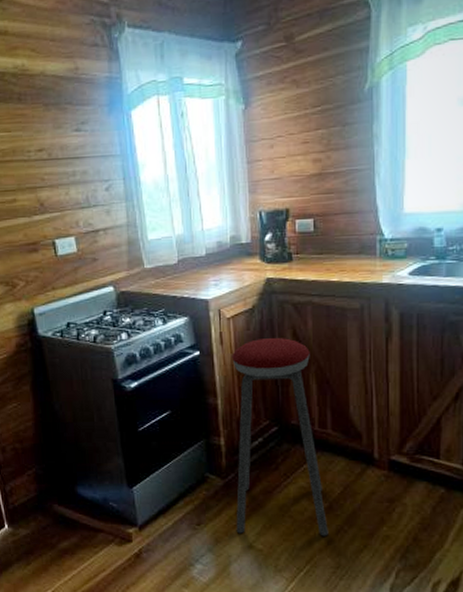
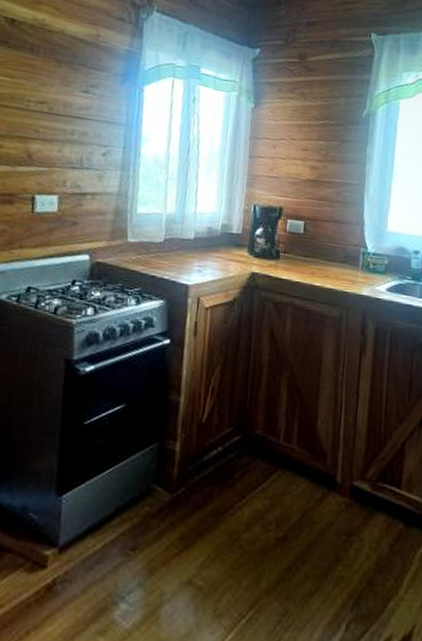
music stool: present [232,338,329,536] -> none [175,334,285,574]

